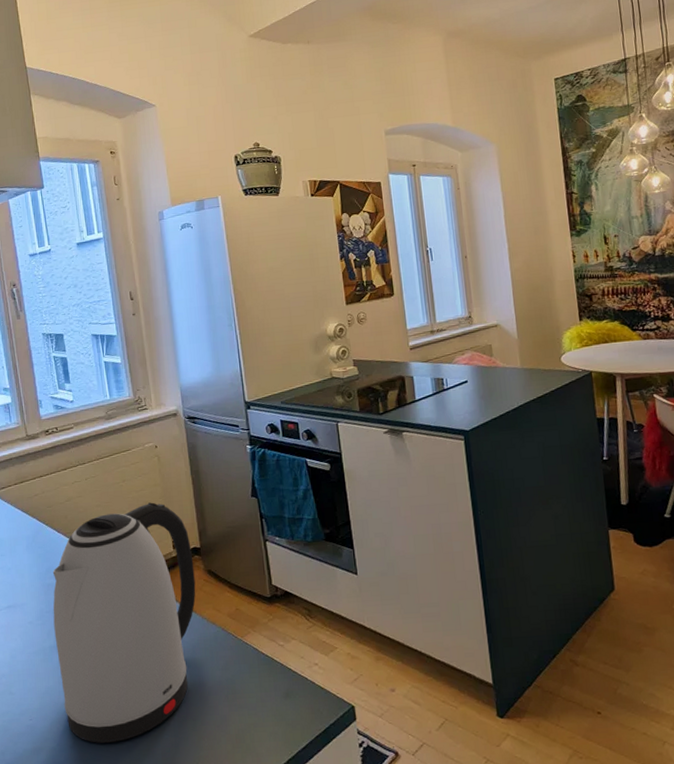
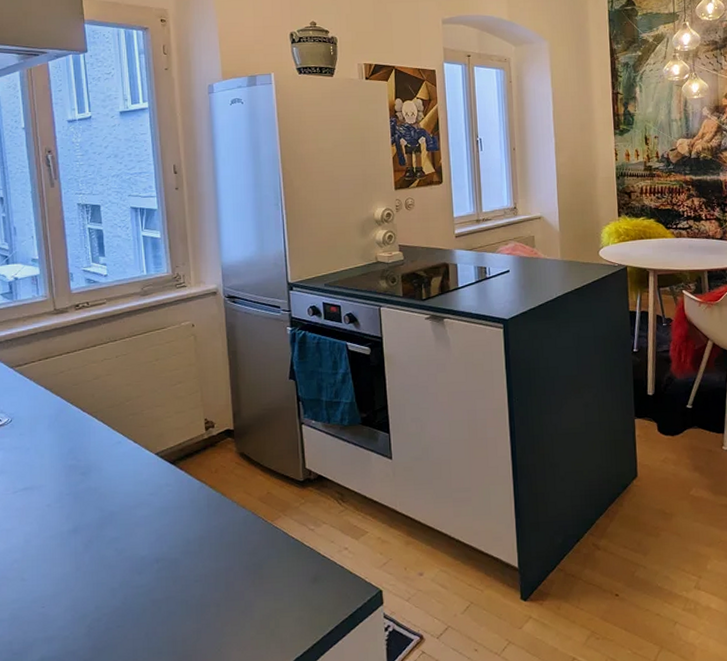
kettle: present [52,502,196,743] -> none [73,382,227,631]

